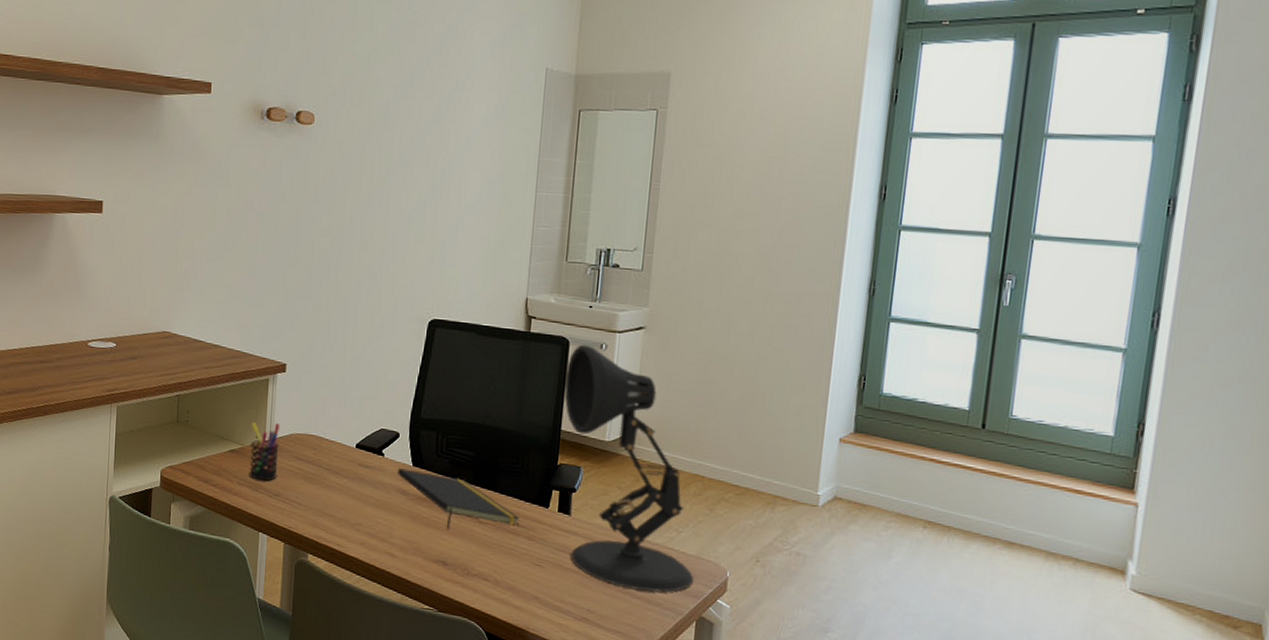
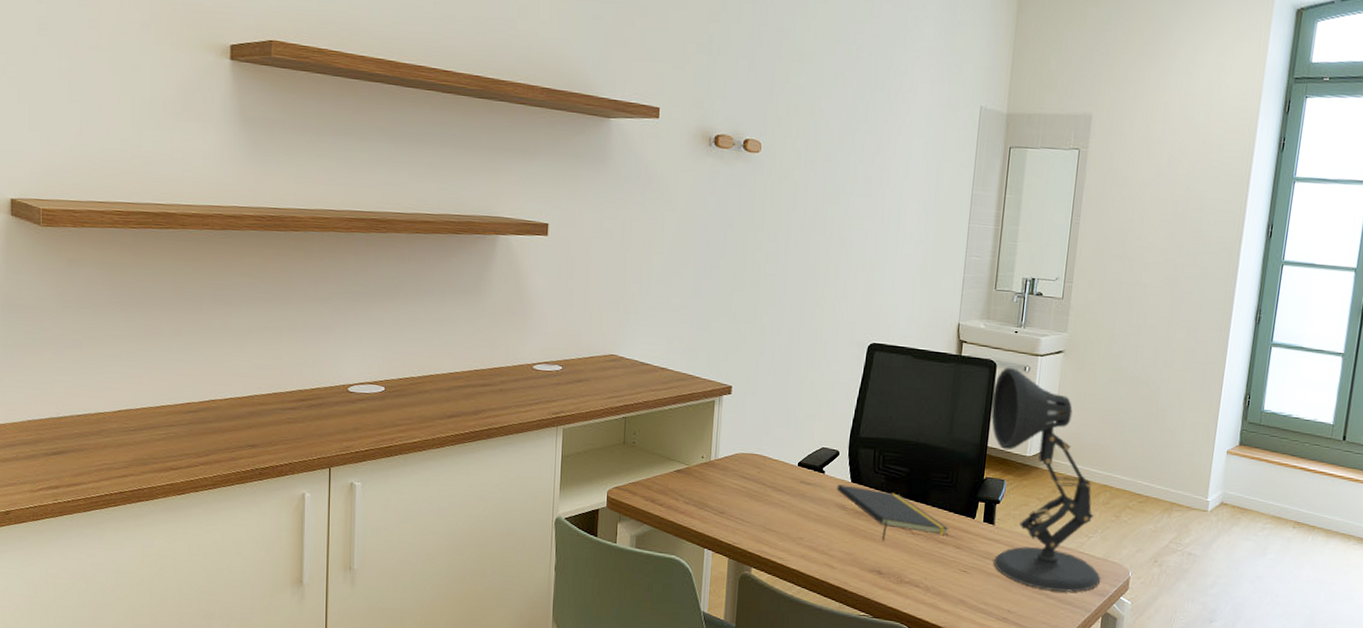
pen holder: present [249,422,280,481] -> none [695,443,726,499]

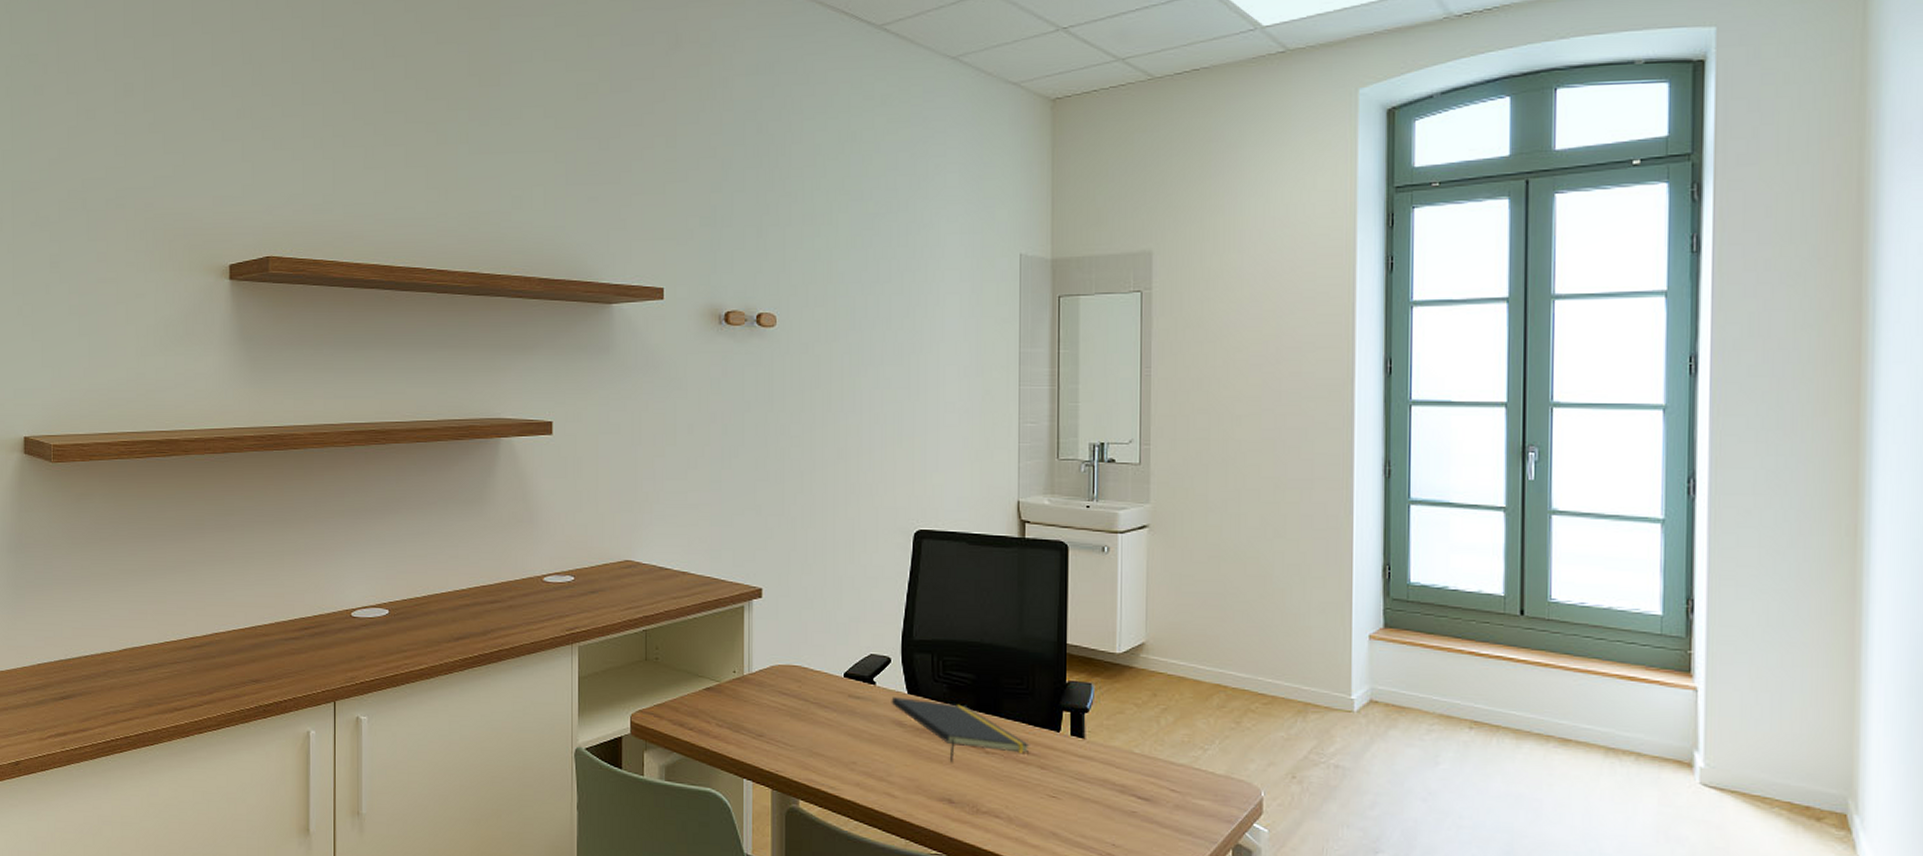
desk lamp: present [991,367,1101,592] -> none [1067,548,1226,819]

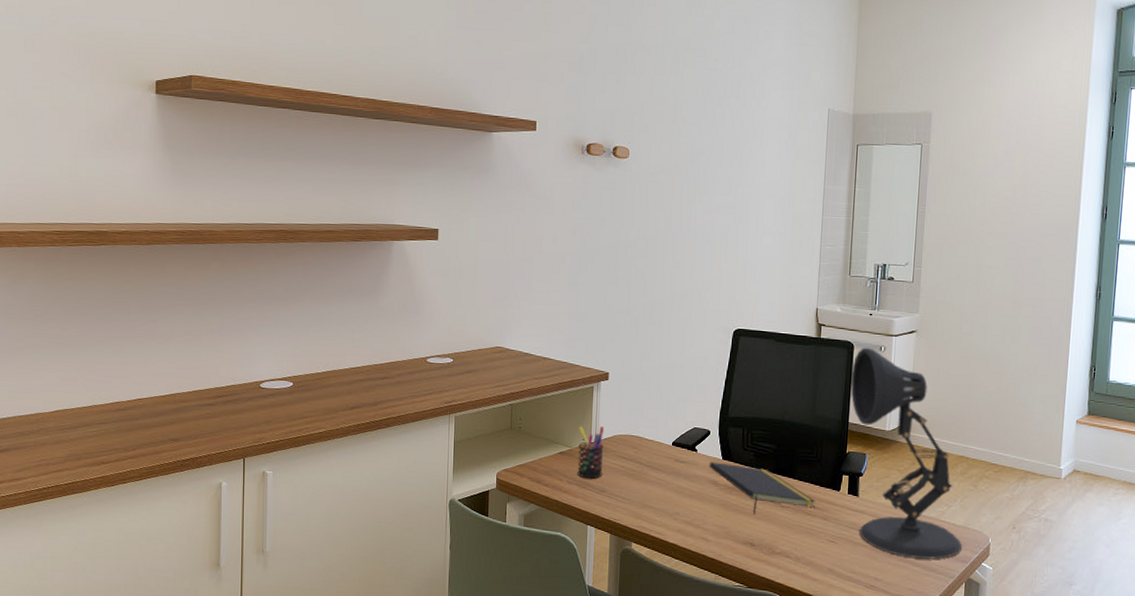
pen holder: none [727,655,760,721] -> present [577,426,605,479]
desk lamp: none [1067,548,1226,819] -> present [850,347,963,559]

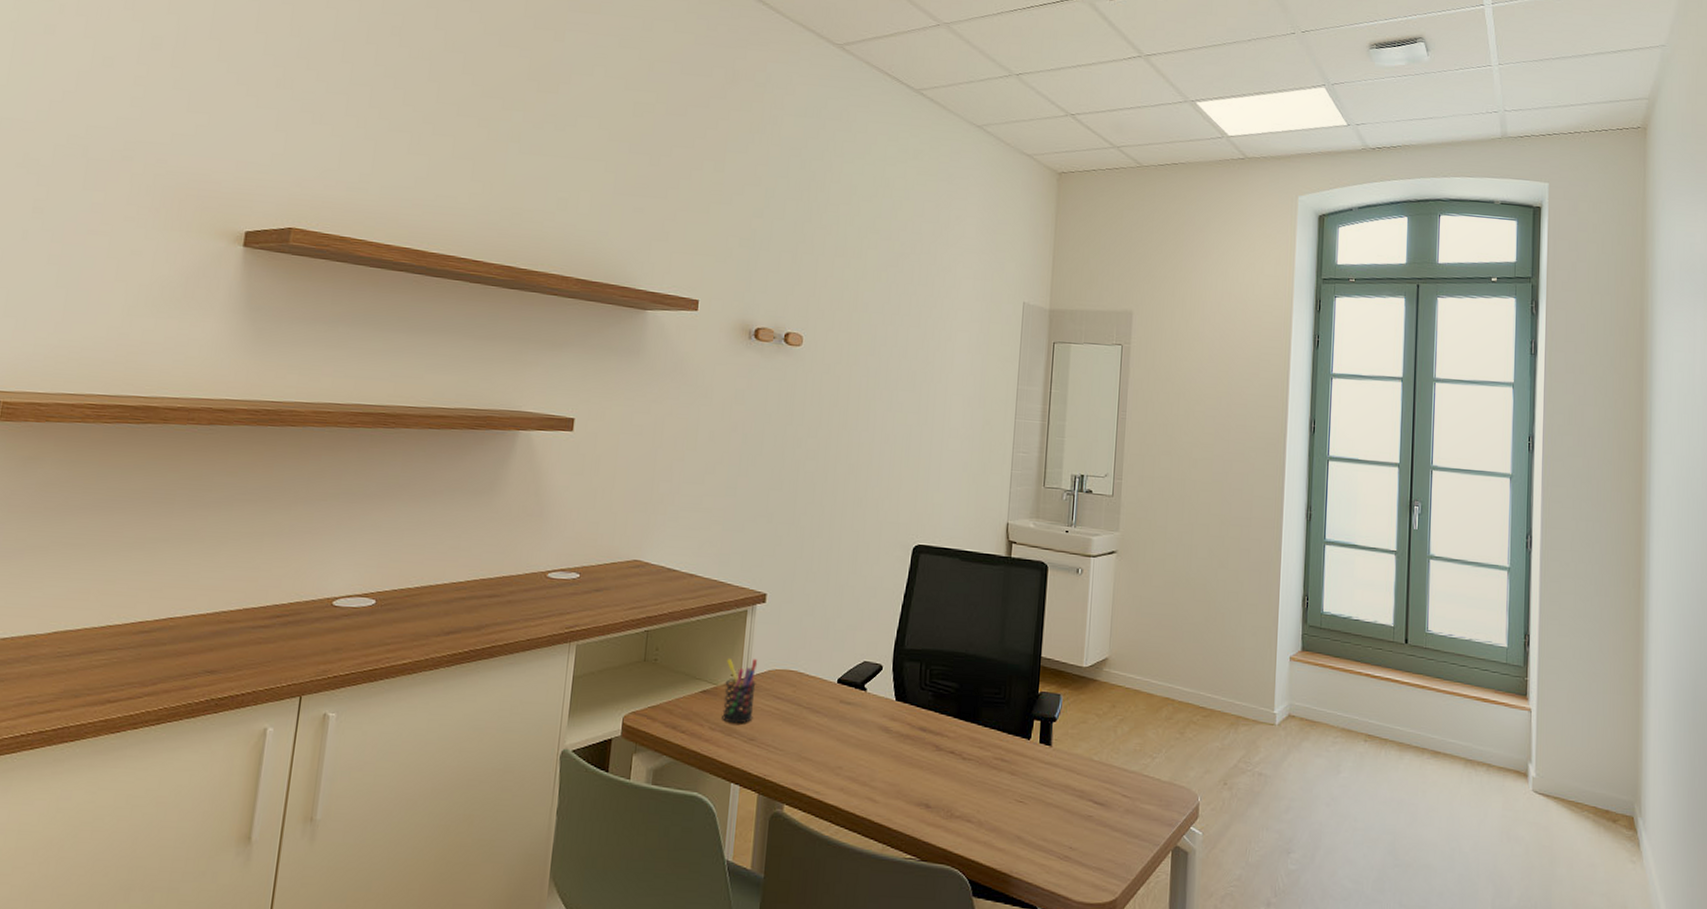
notepad: present [709,462,816,514] -> none [879,703,1003,768]
desk lamp: present [850,347,963,559] -> none [1044,569,1169,823]

